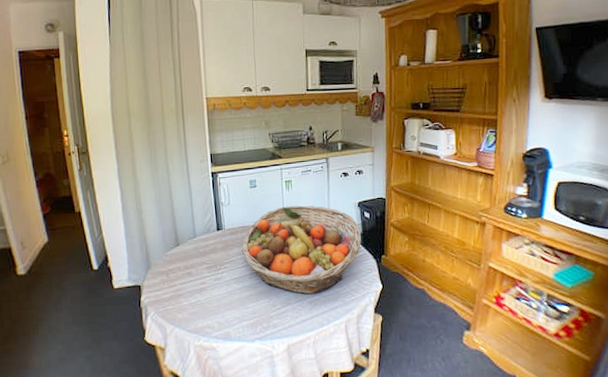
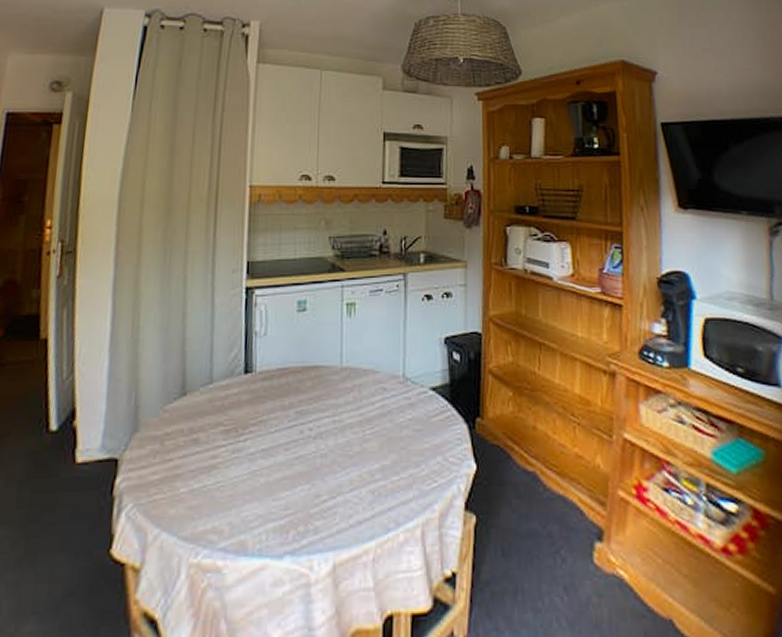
fruit basket: present [241,205,361,295] -> none [277,339,448,478]

